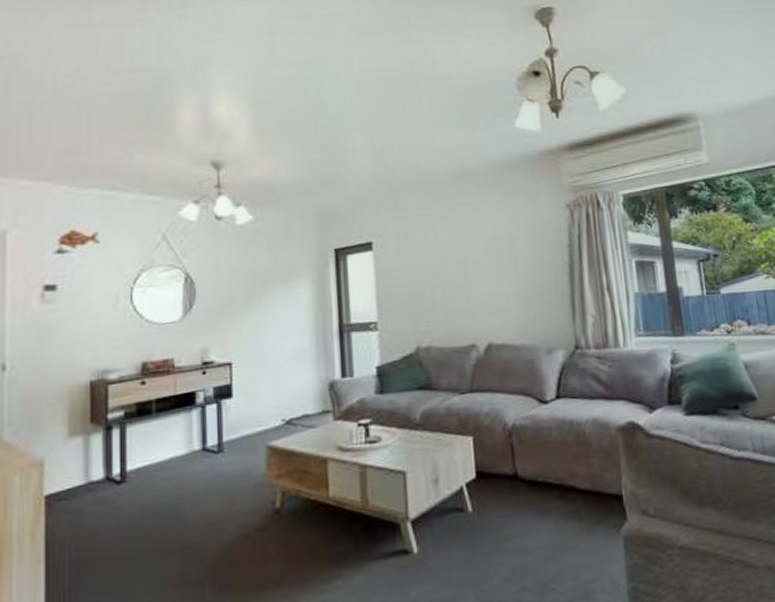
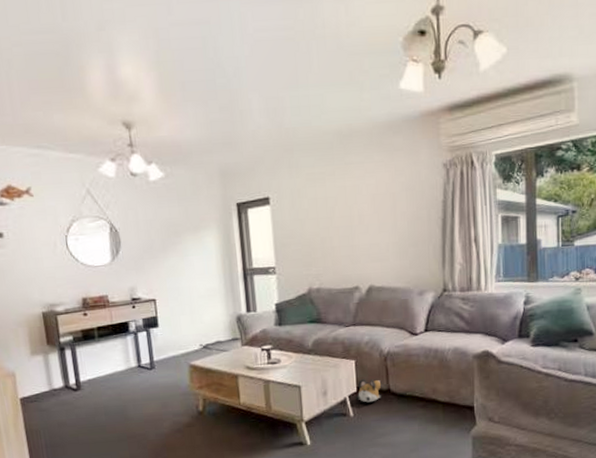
plush toy: none [474,461,508,493] -> present [355,379,382,403]

